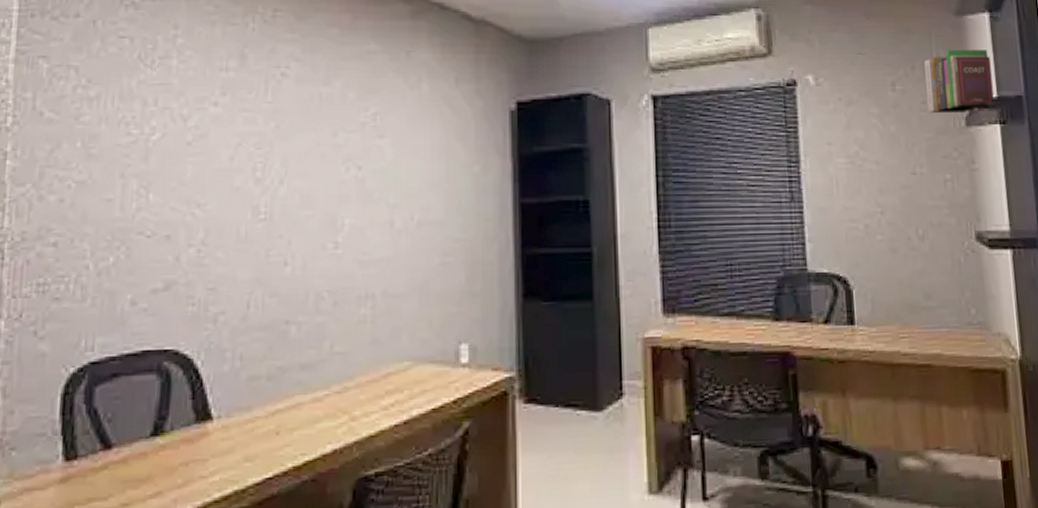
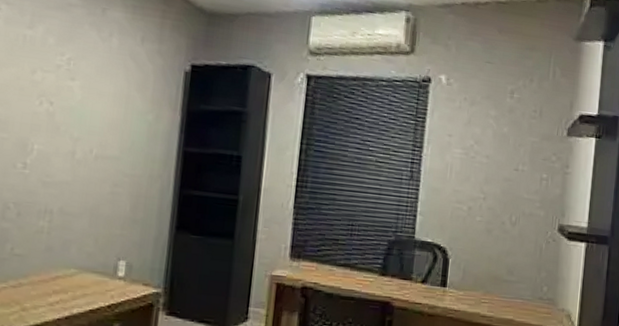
books: present [924,49,994,114] -> none [538,68,598,125]

